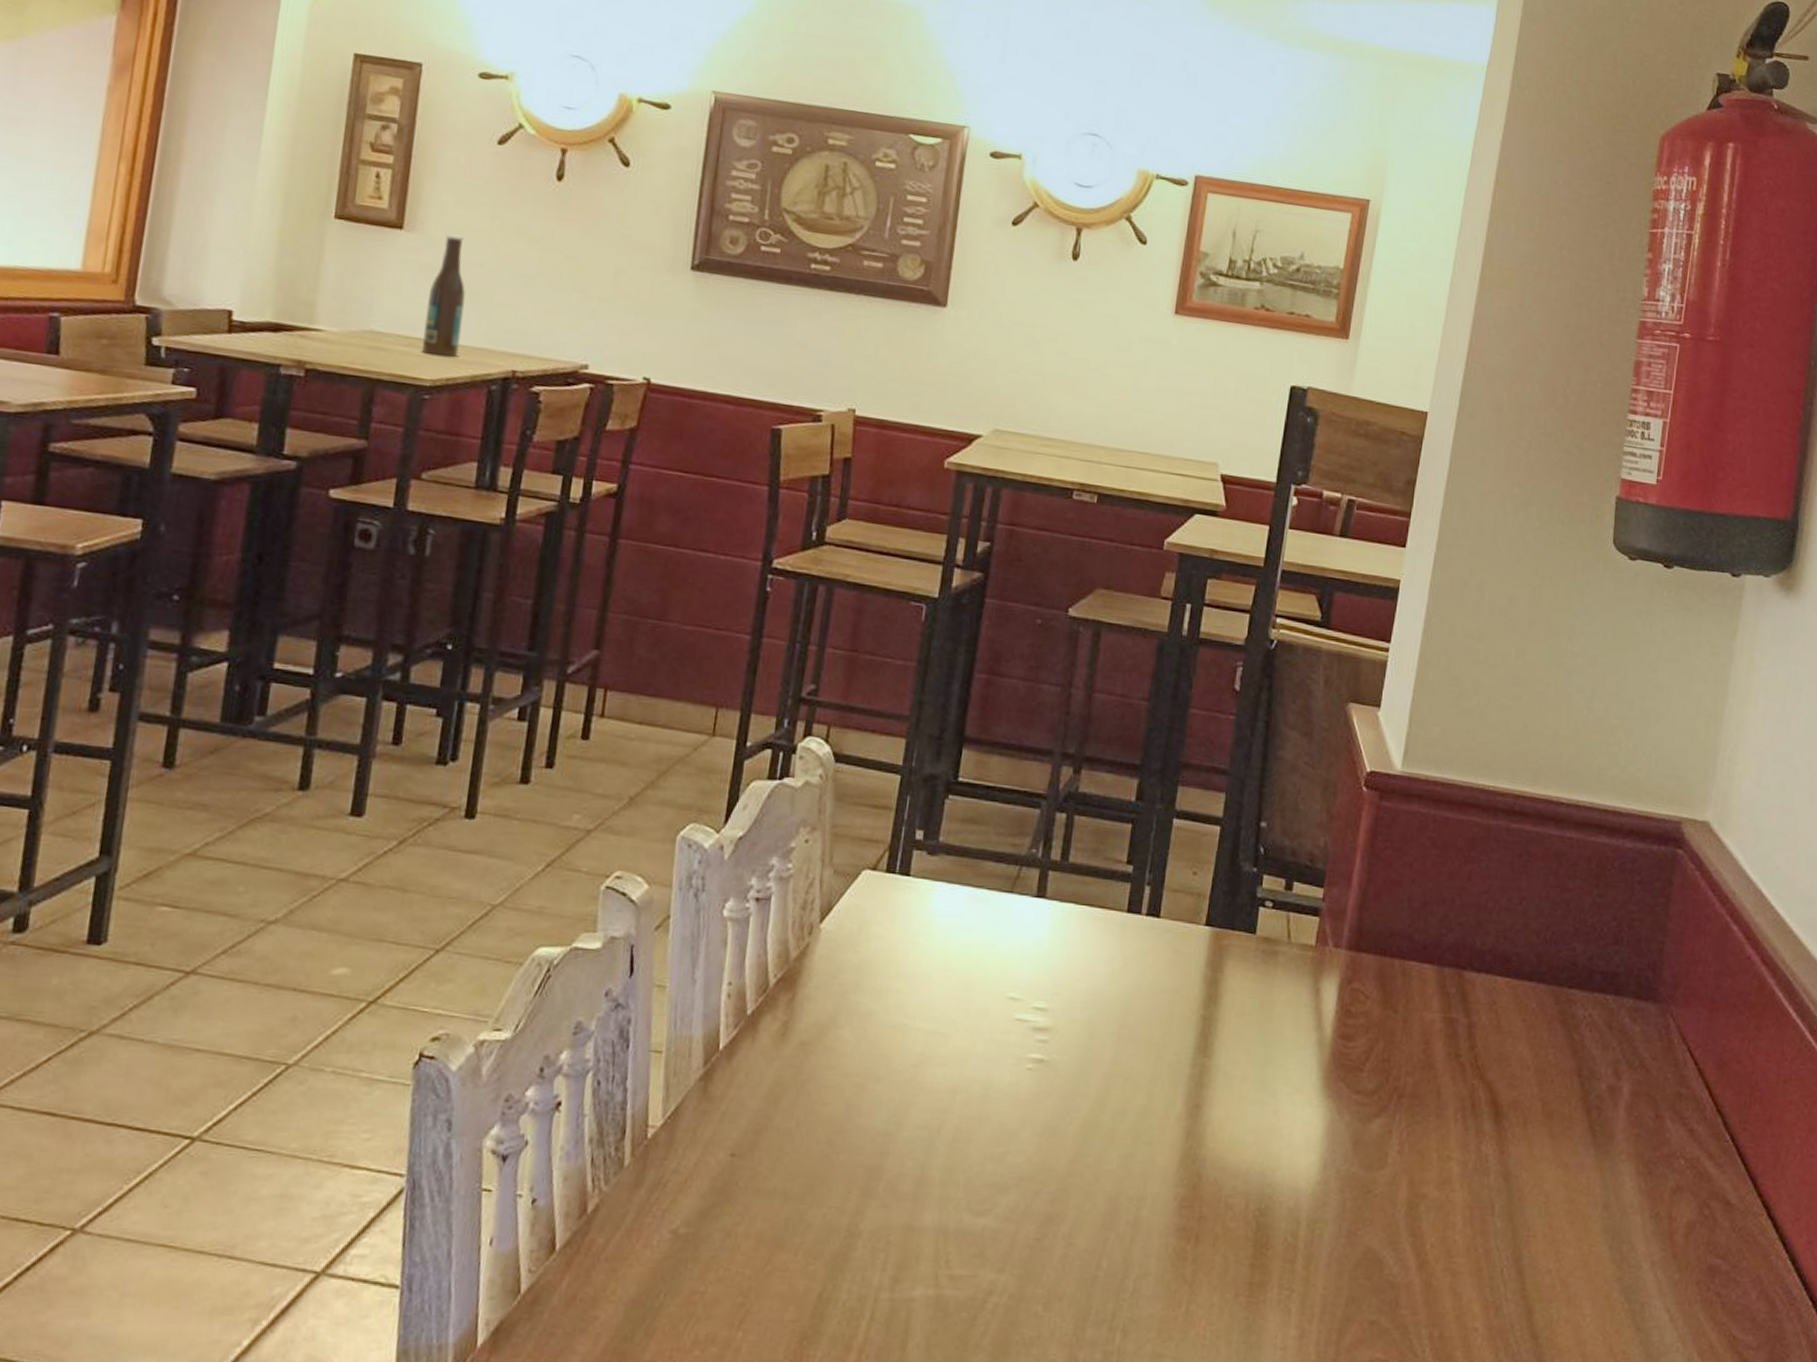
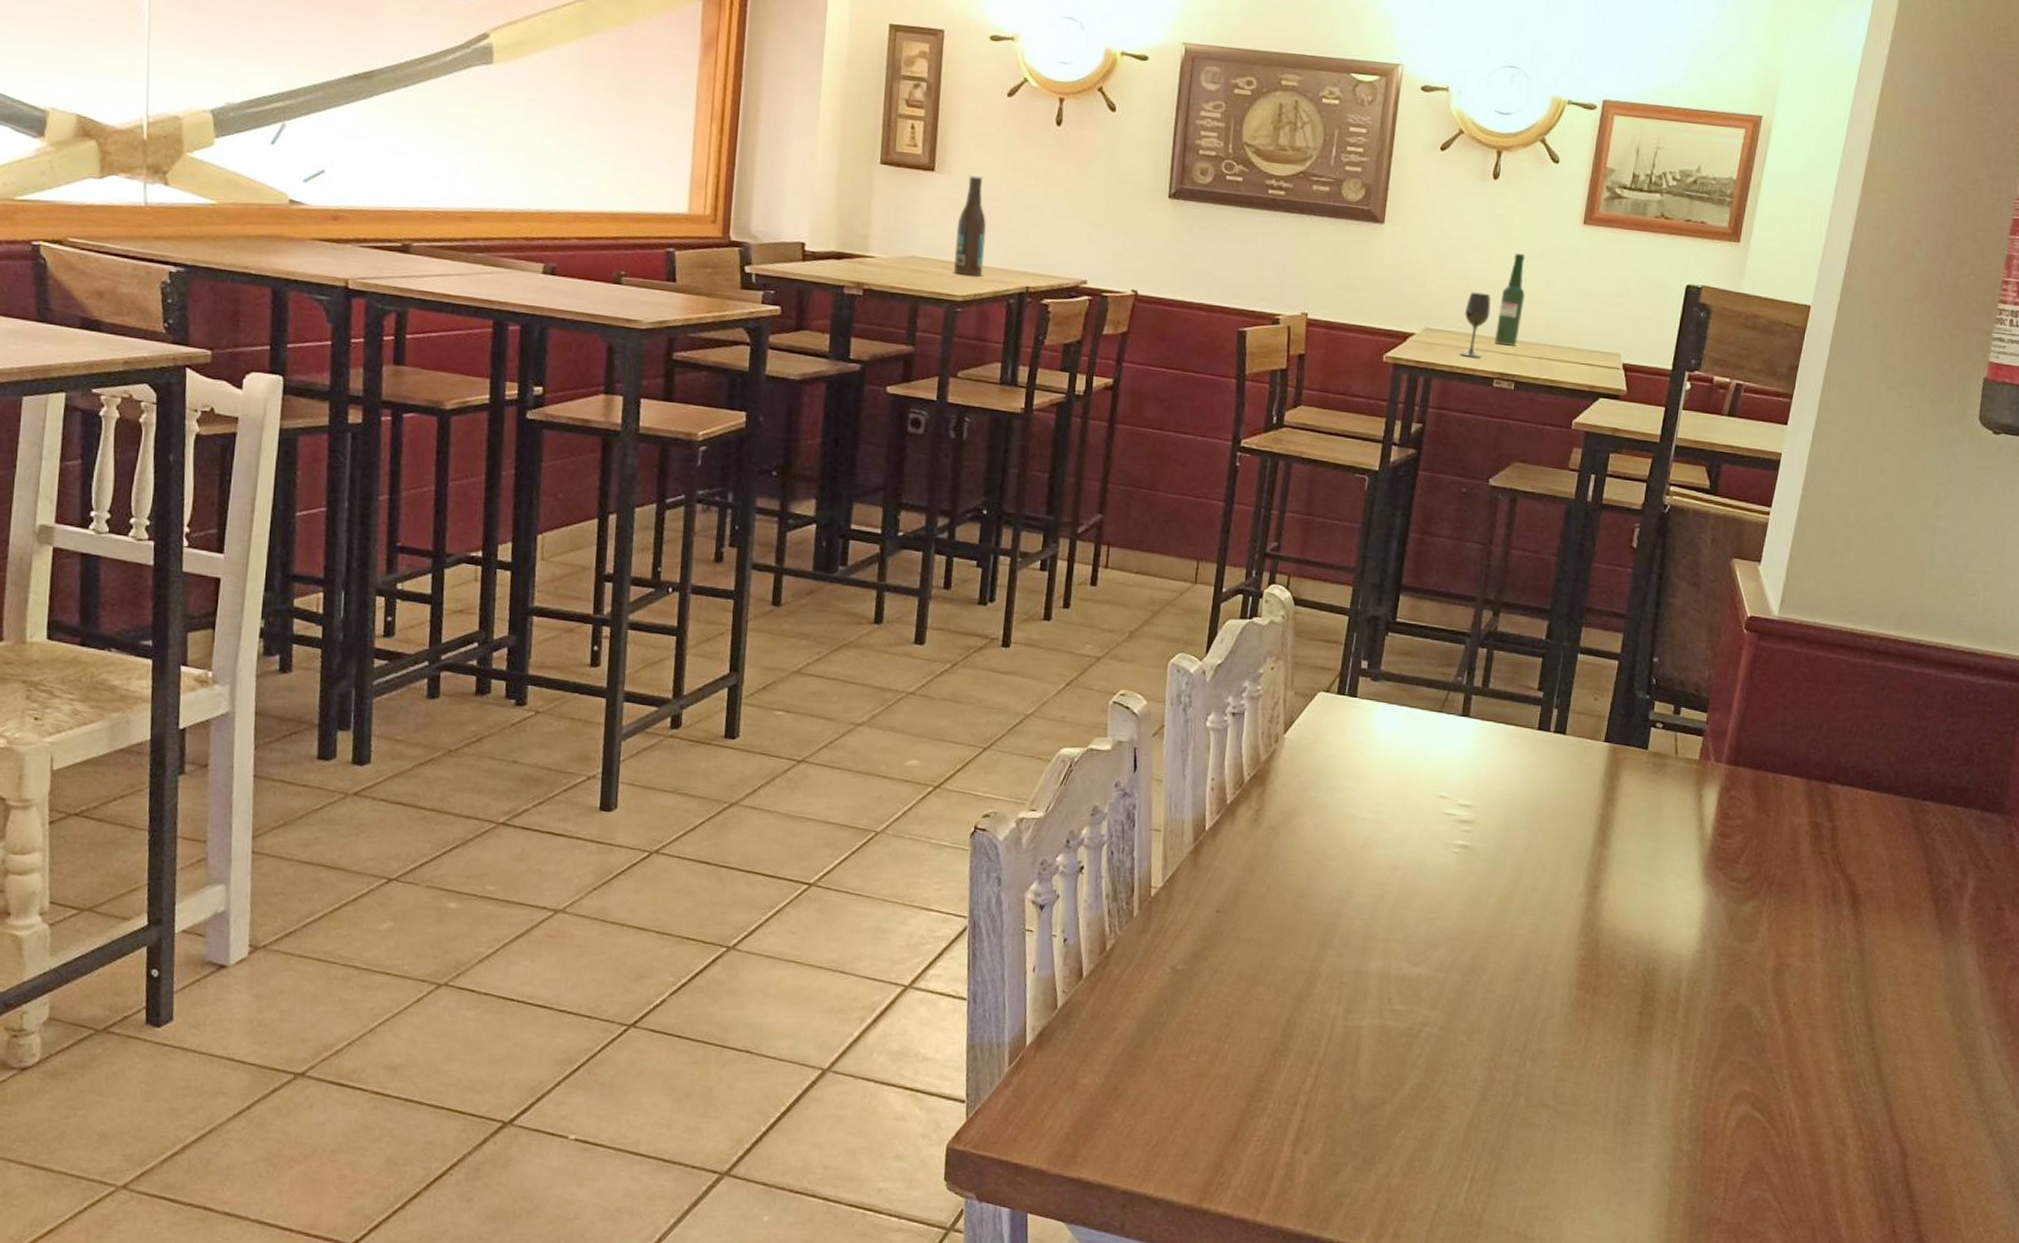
wine glass: none [1034,388,1070,466] -> present [1460,292,1491,358]
beer bottle: none [1074,344,1109,452] -> present [1495,253,1525,346]

